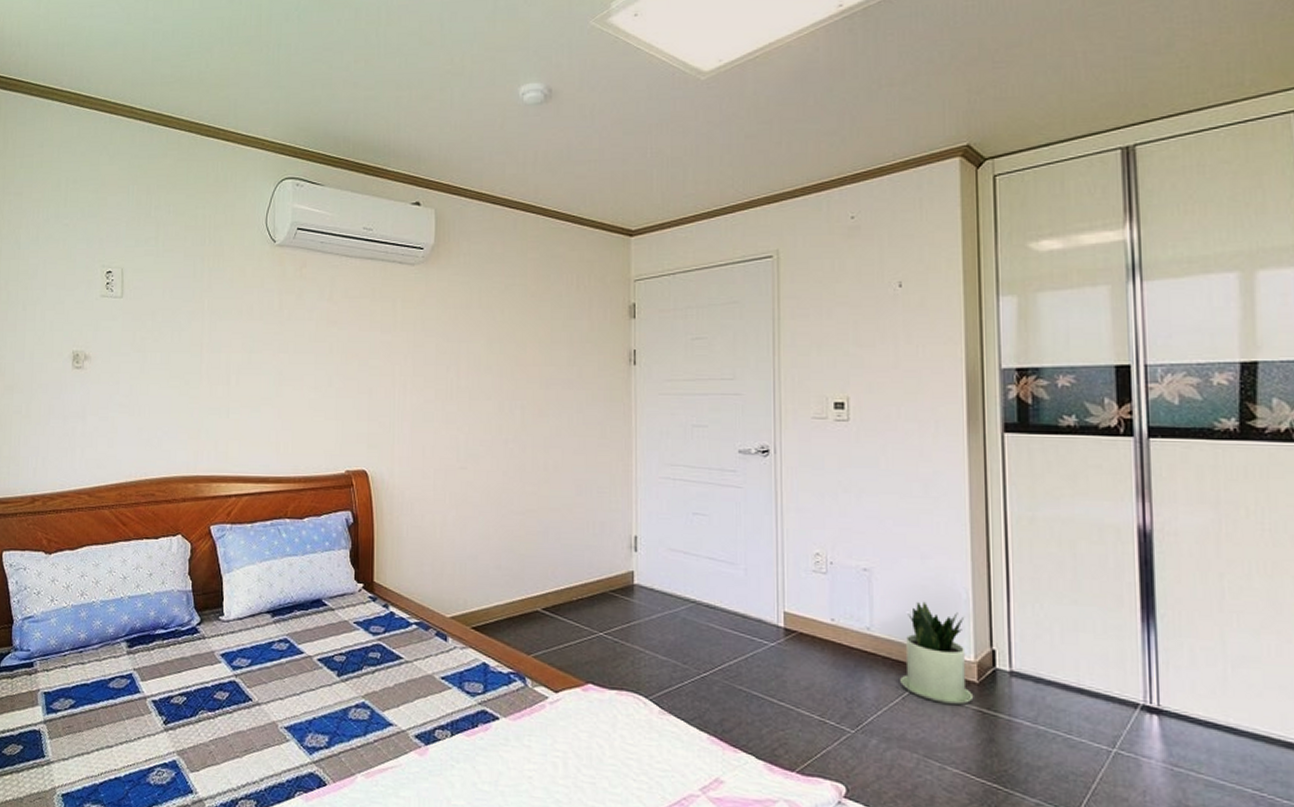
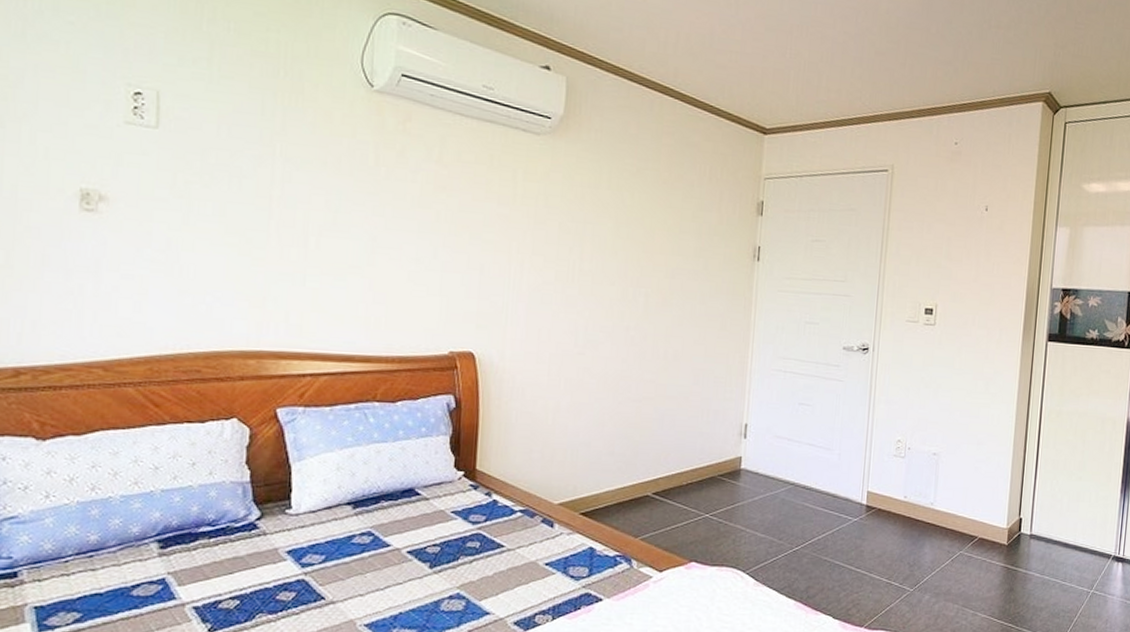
planter: present [900,601,974,705] -> none [951,480,1003,563]

